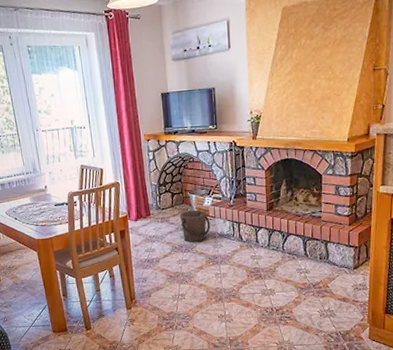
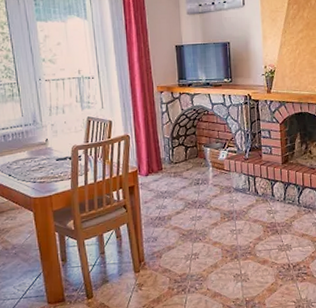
bucket: present [179,209,210,242] -> none [193,163,226,198]

